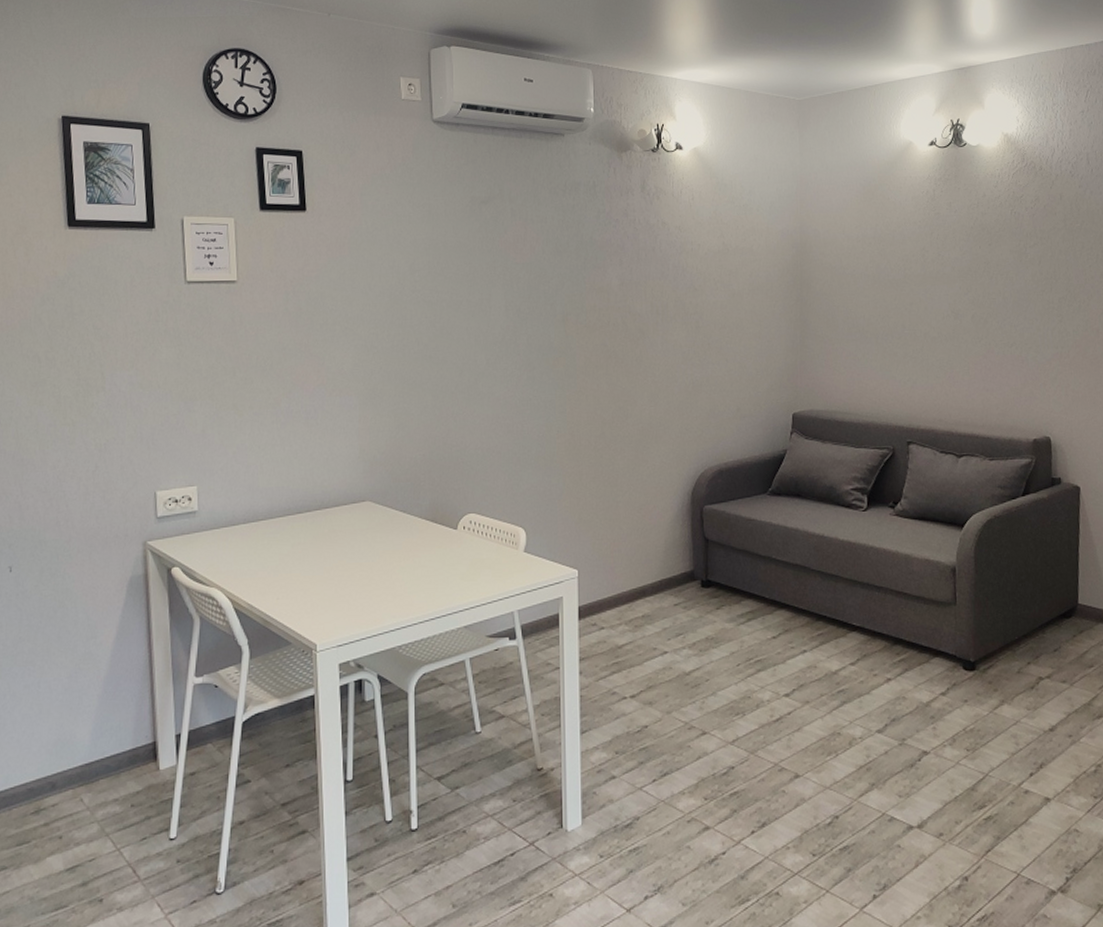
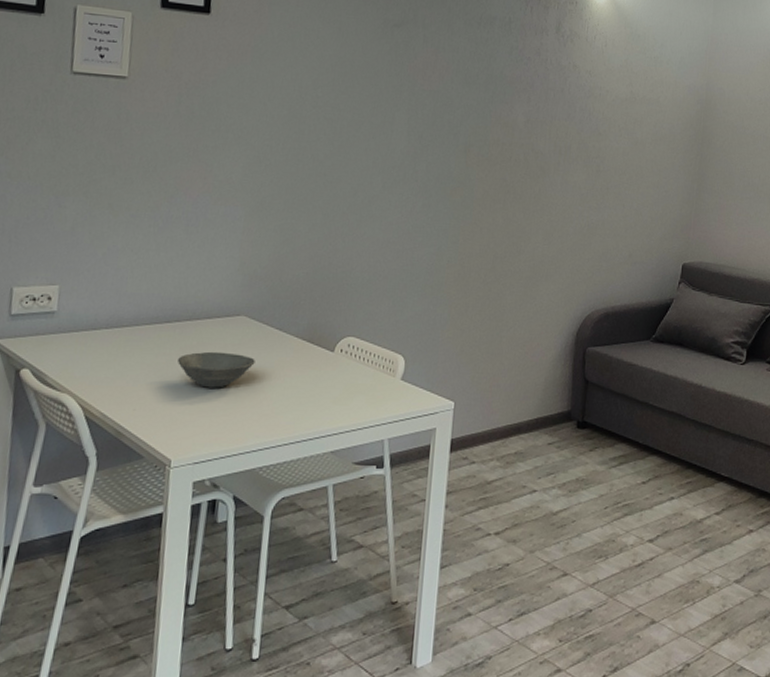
bowl: none [313,537,384,573] -> present [178,351,255,388]

